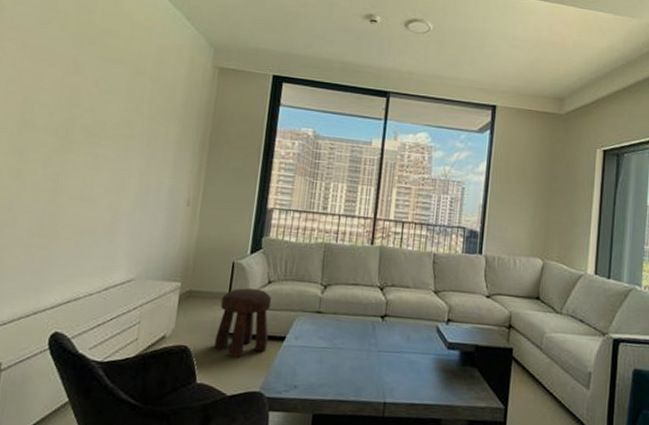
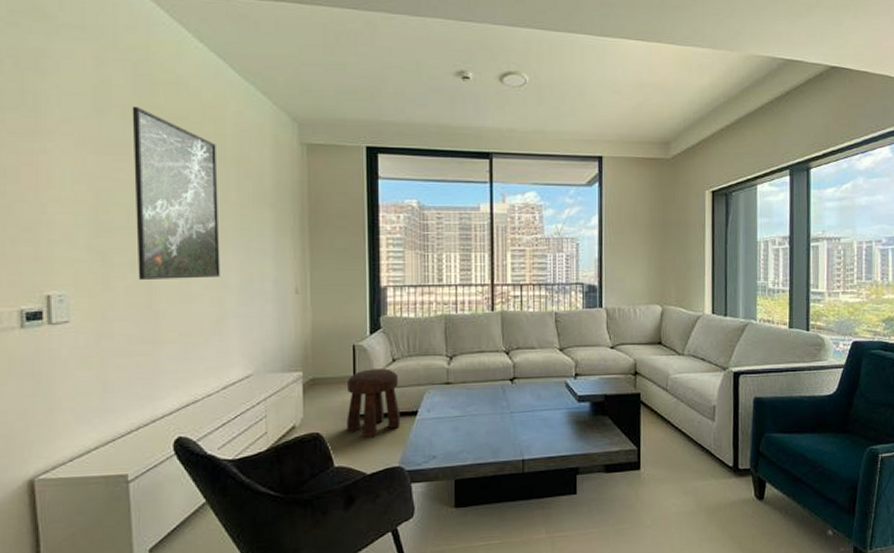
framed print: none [47,20,139,182] -> present [132,106,220,280]

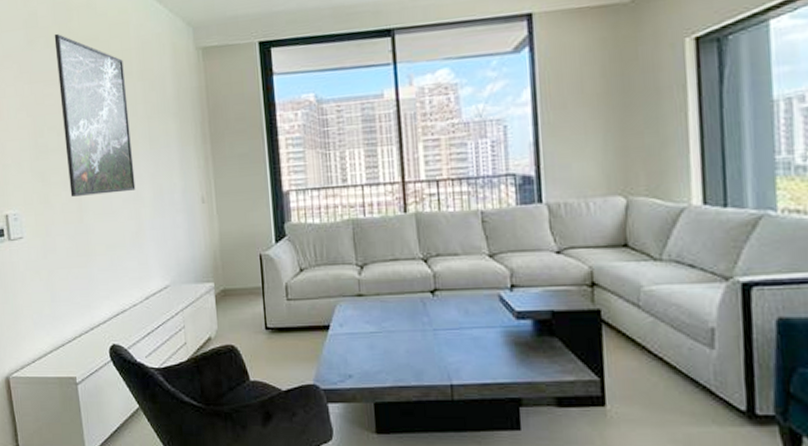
stool: present [347,368,401,439] -> none [257,279,313,353]

